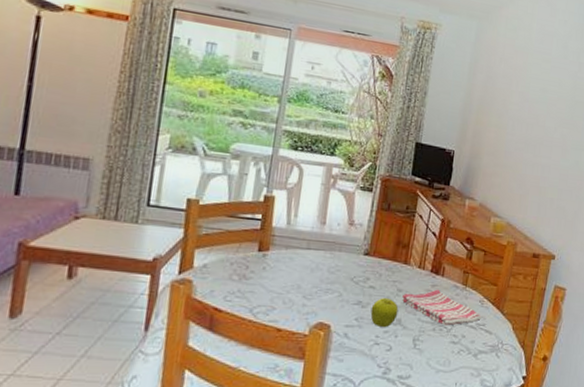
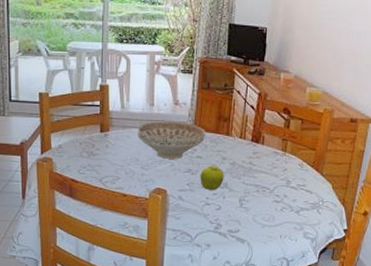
decorative bowl: none [302,242,381,289] -> present [137,121,205,159]
dish towel: present [402,289,482,326] -> none [227,156,302,187]

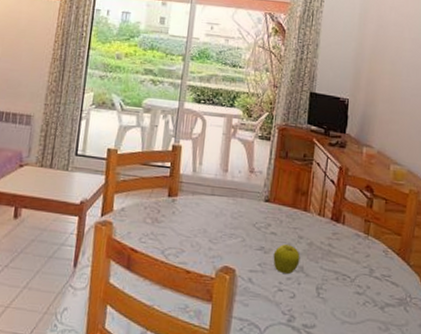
decorative bowl: present [137,121,205,159] -> none [207,189,281,234]

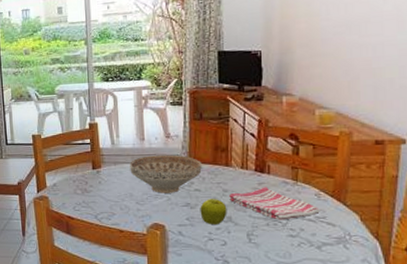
decorative bowl: none [207,189,281,234] -> present [129,155,202,193]
dish towel: none [304,237,386,276] -> present [229,187,320,220]

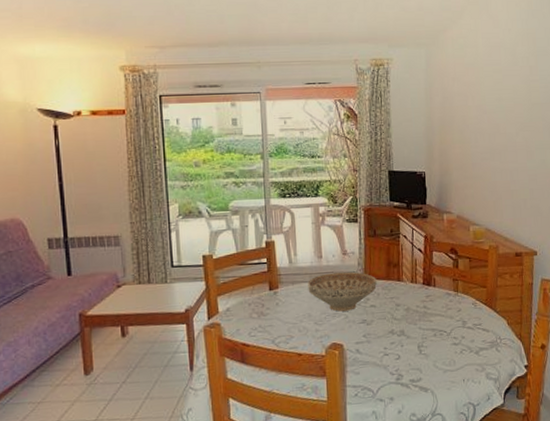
fruit: present [200,199,227,225] -> none [375,313,400,340]
dish towel: present [229,187,320,220] -> none [401,299,477,330]

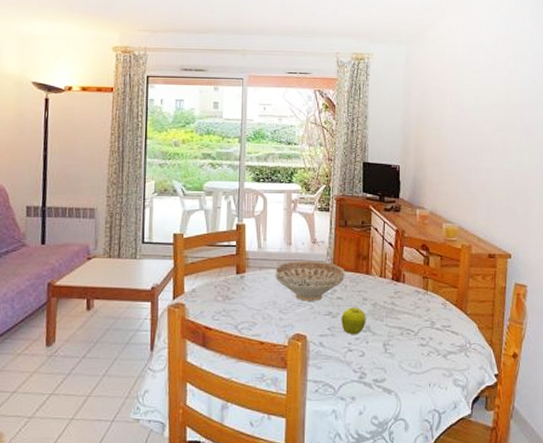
fruit: none [375,313,400,340] -> present [341,308,366,335]

